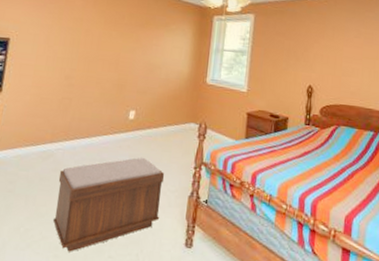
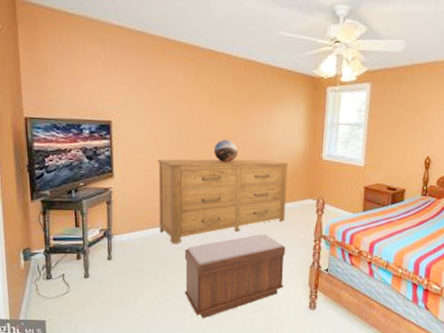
dresser: none [37,76,174,165] -> present [157,159,289,244]
decorative globe: none [102,60,125,82] -> present [214,139,238,162]

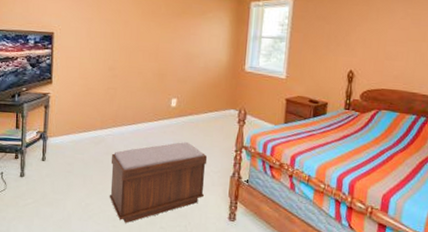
dresser: present [157,159,289,244] -> none [89,68,213,149]
decorative globe: present [214,139,238,162] -> none [143,50,165,72]

